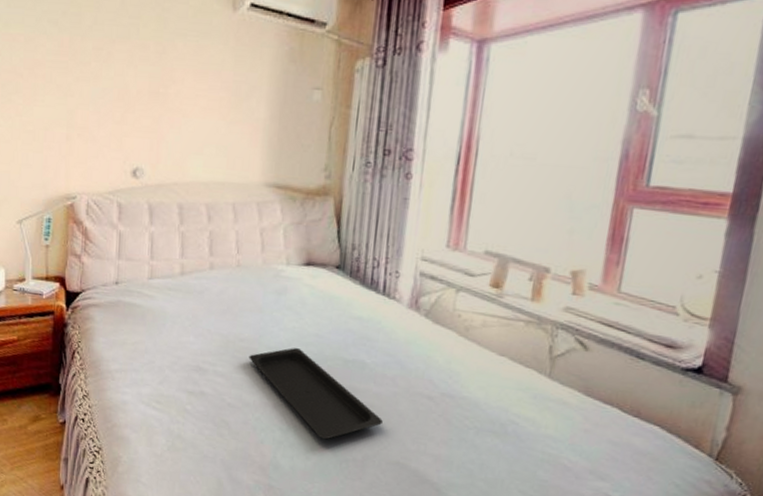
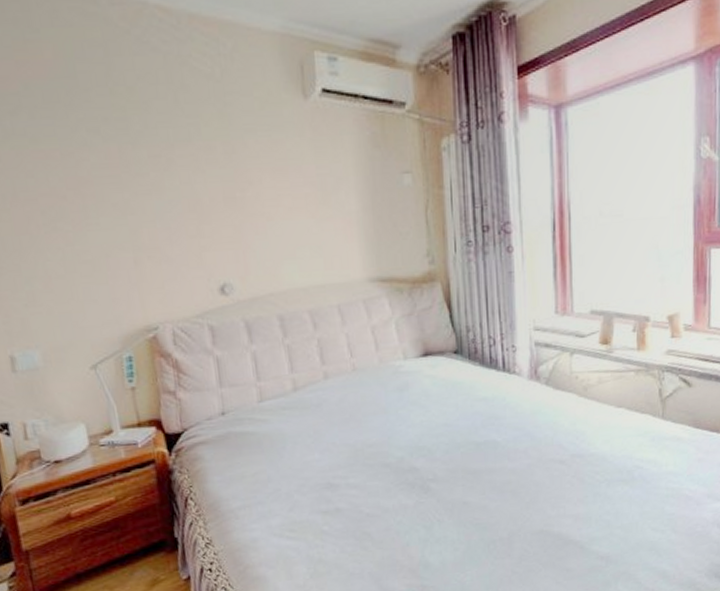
serving tray: present [248,348,383,440] -> none [380,442,522,527]

